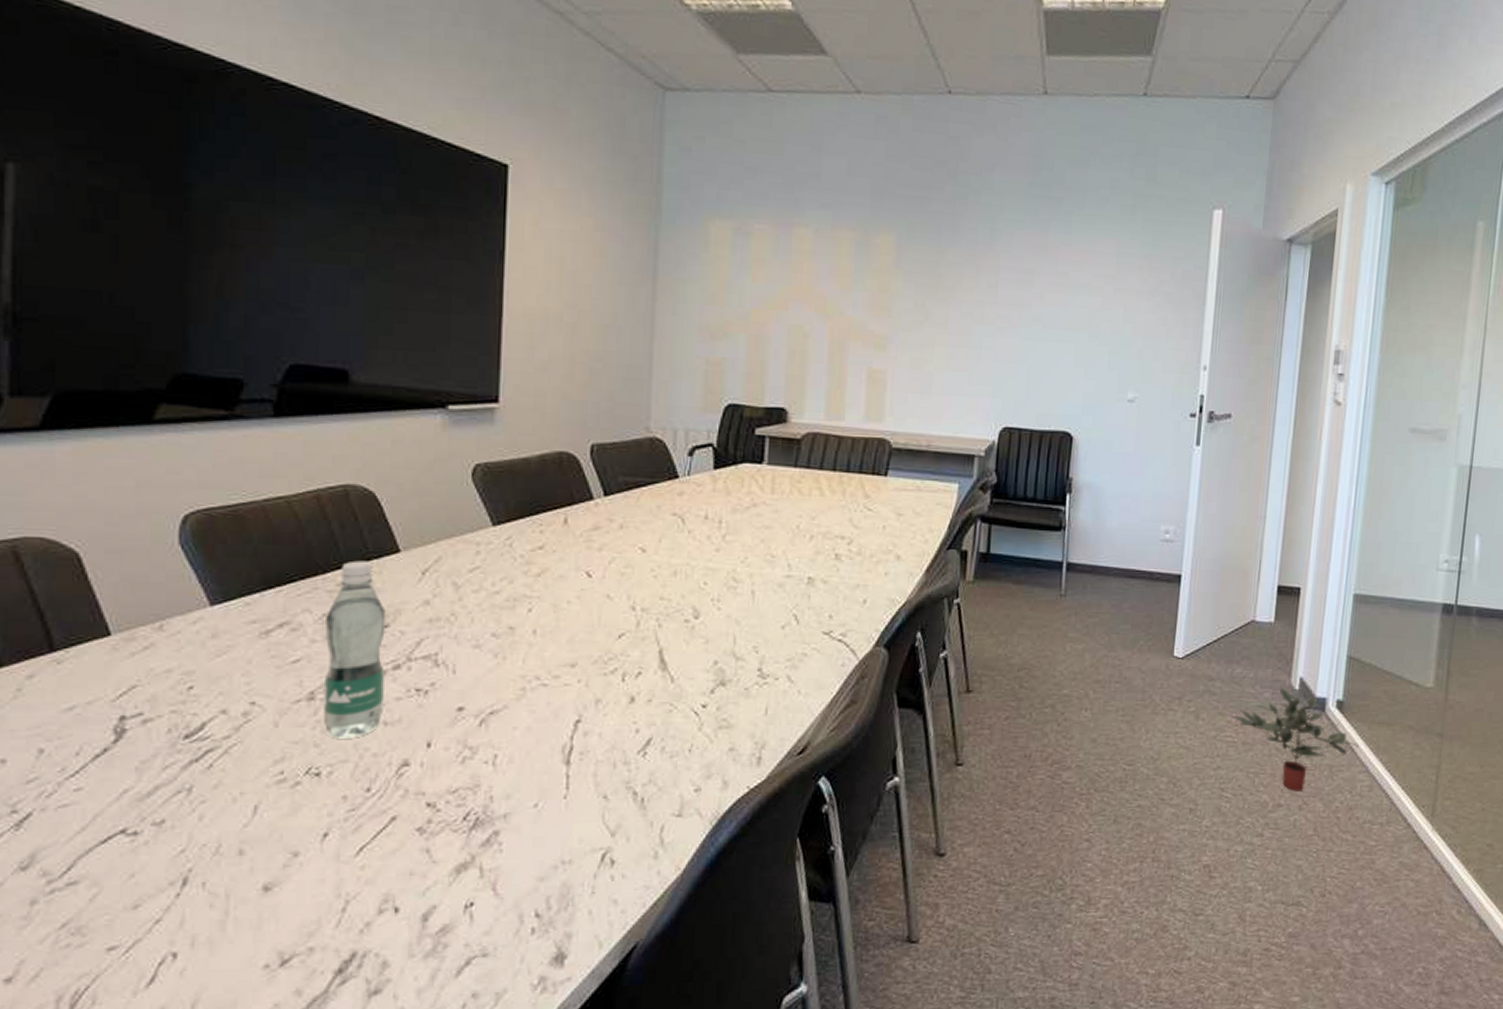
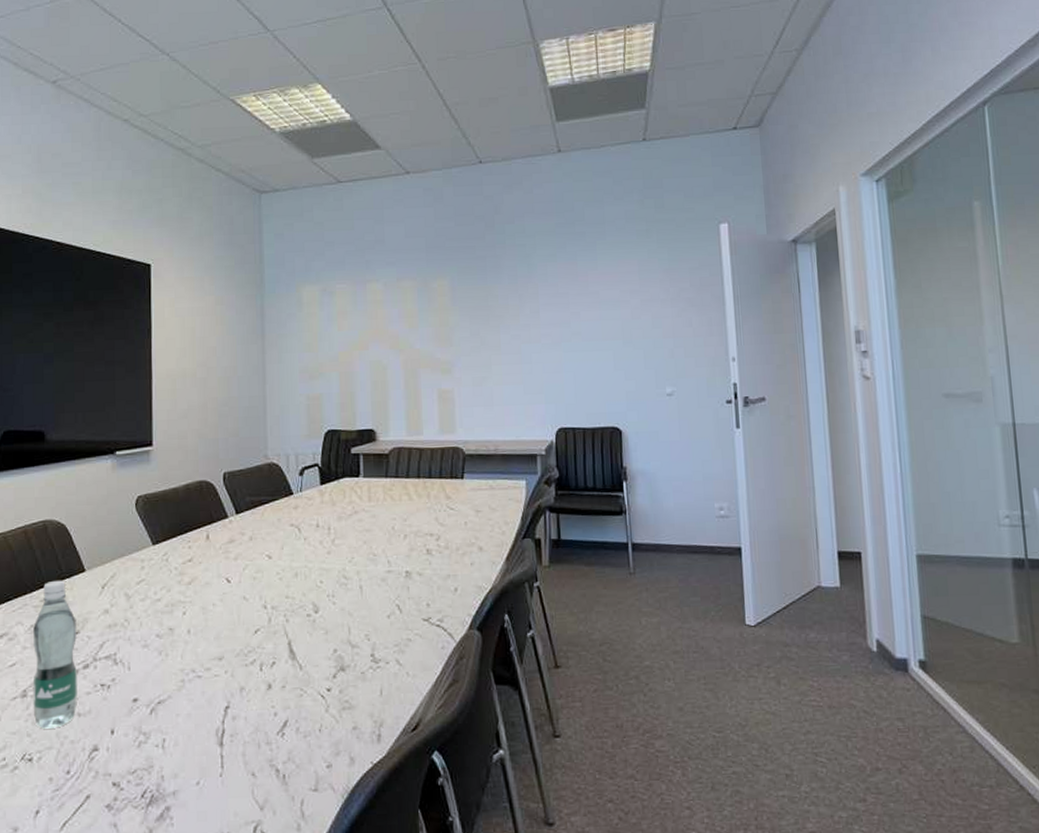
potted plant: present [1233,687,1359,791] -> none [814,649,951,754]

